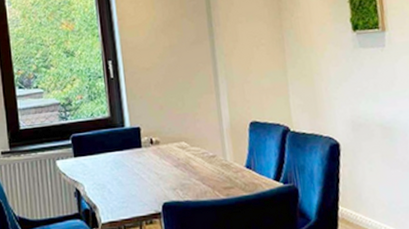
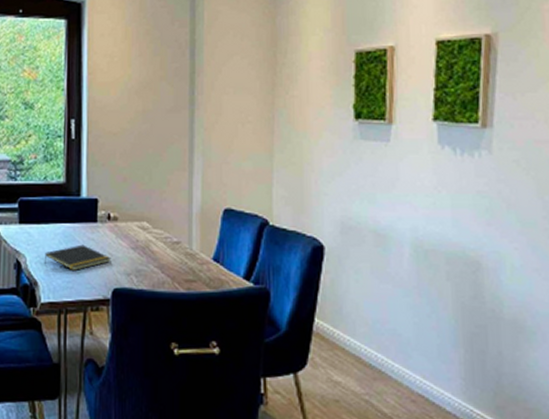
notepad: none [100,168,158,192] -> present [43,244,111,270]

